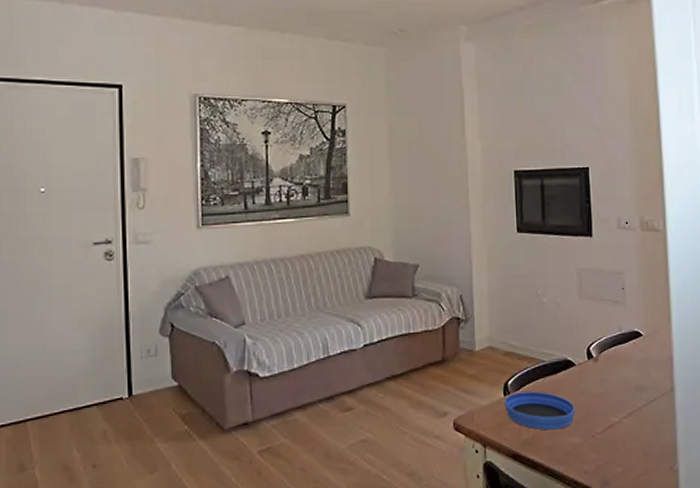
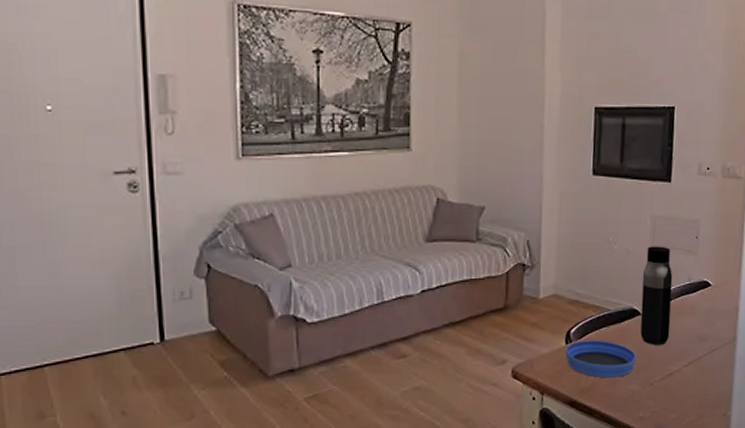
water bottle: none [573,297,606,396] -> present [640,246,673,345]

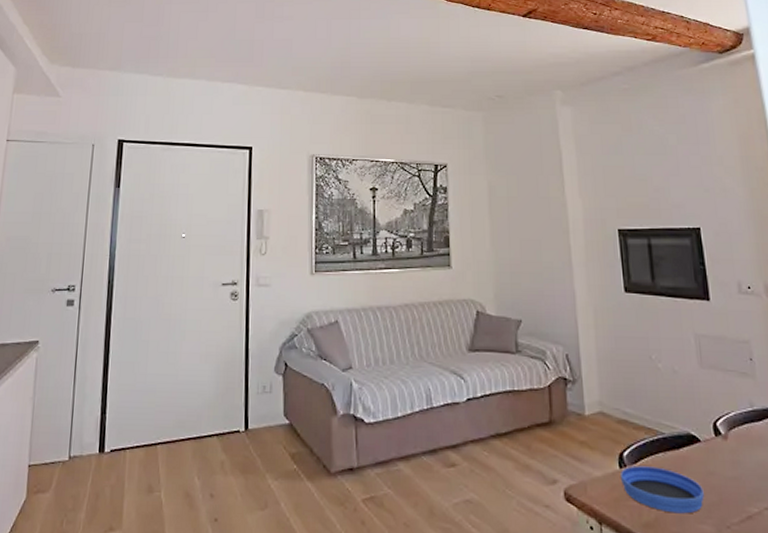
water bottle: present [640,246,673,345] -> none [695,366,740,480]

